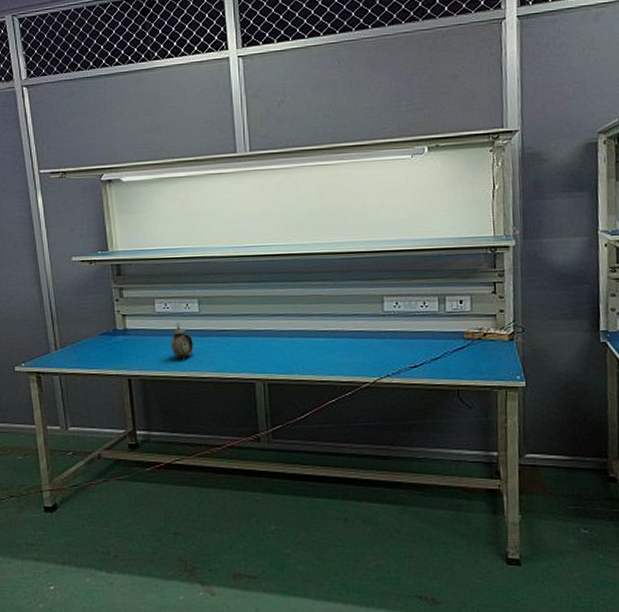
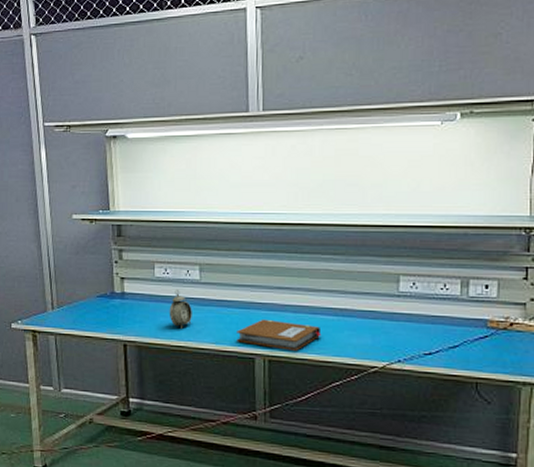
notebook: none [237,345,316,373] -> present [237,319,322,351]

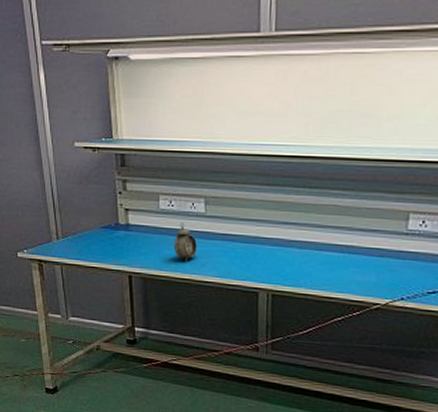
notebook: present [237,319,322,351] -> none [241,254,326,286]

